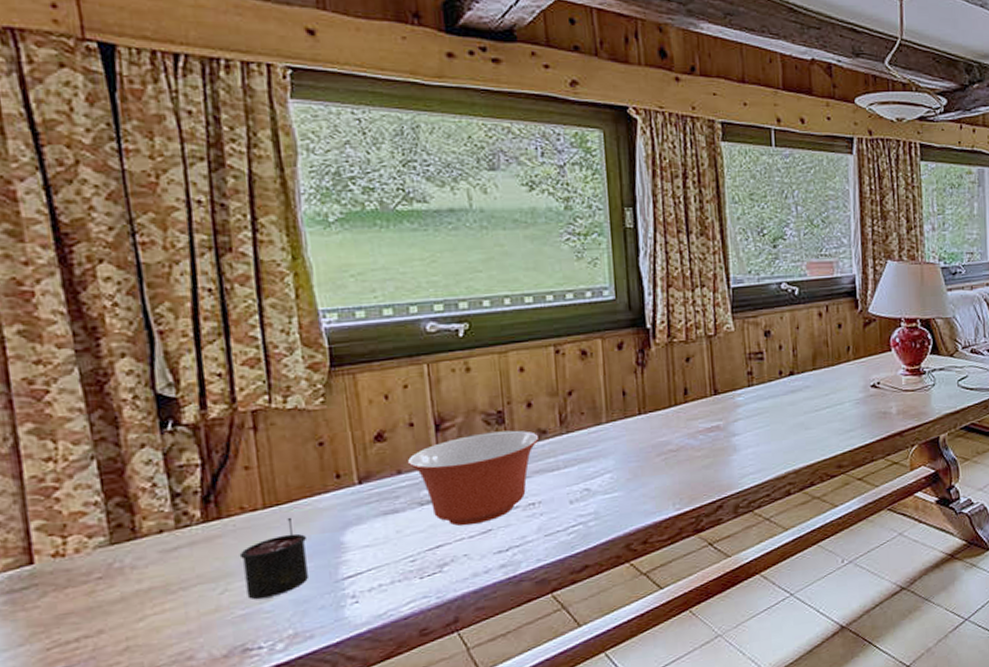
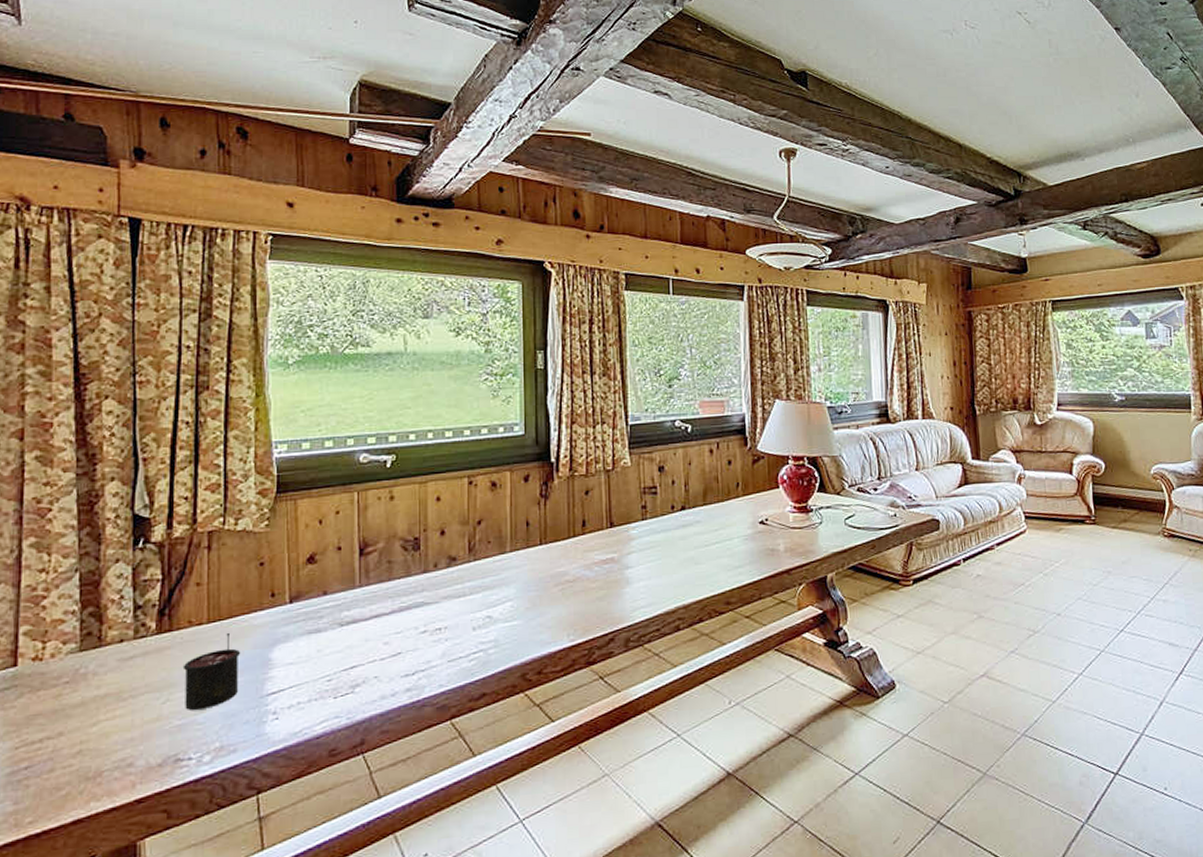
mixing bowl: present [407,430,540,526] -> none [332,556,450,648]

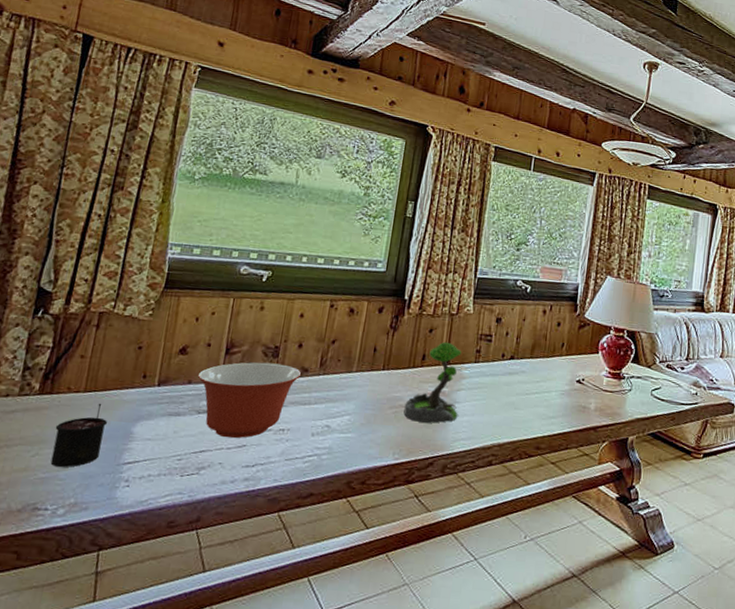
mixing bowl: none [332,556,450,648] -> present [197,362,302,438]
plant: none [571,502,633,596] -> present [403,342,462,423]

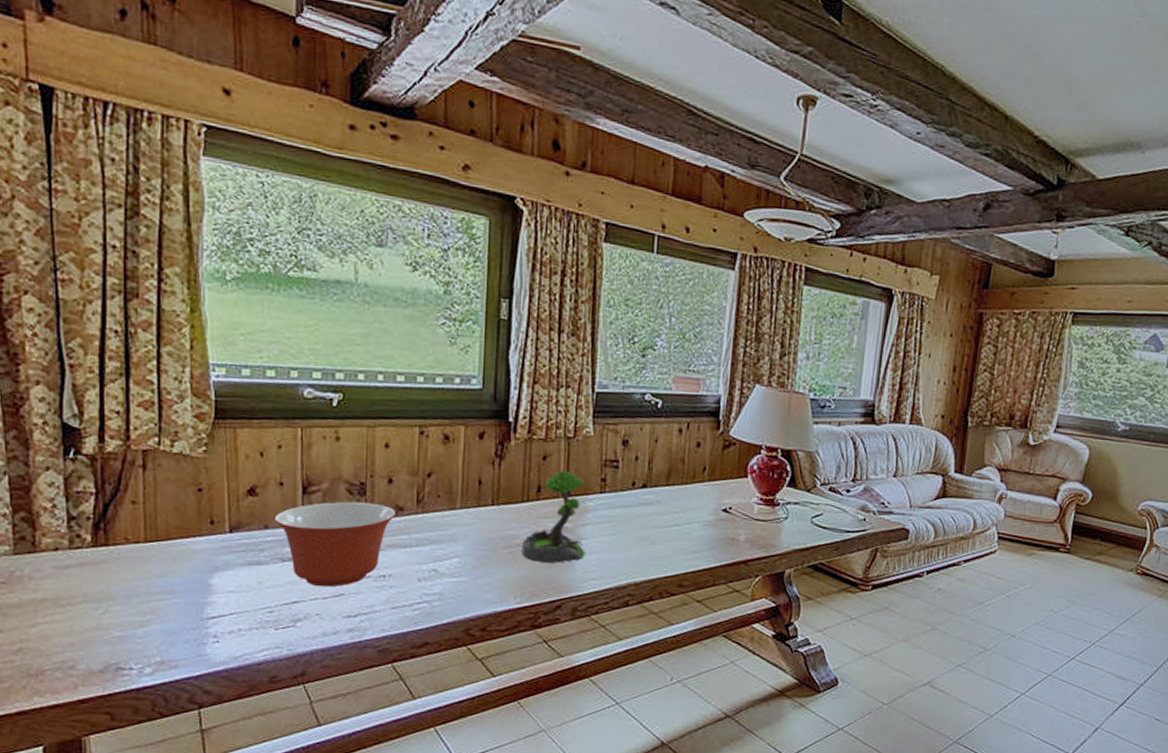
candle: present [50,403,108,467] -> none [120,553,180,624]

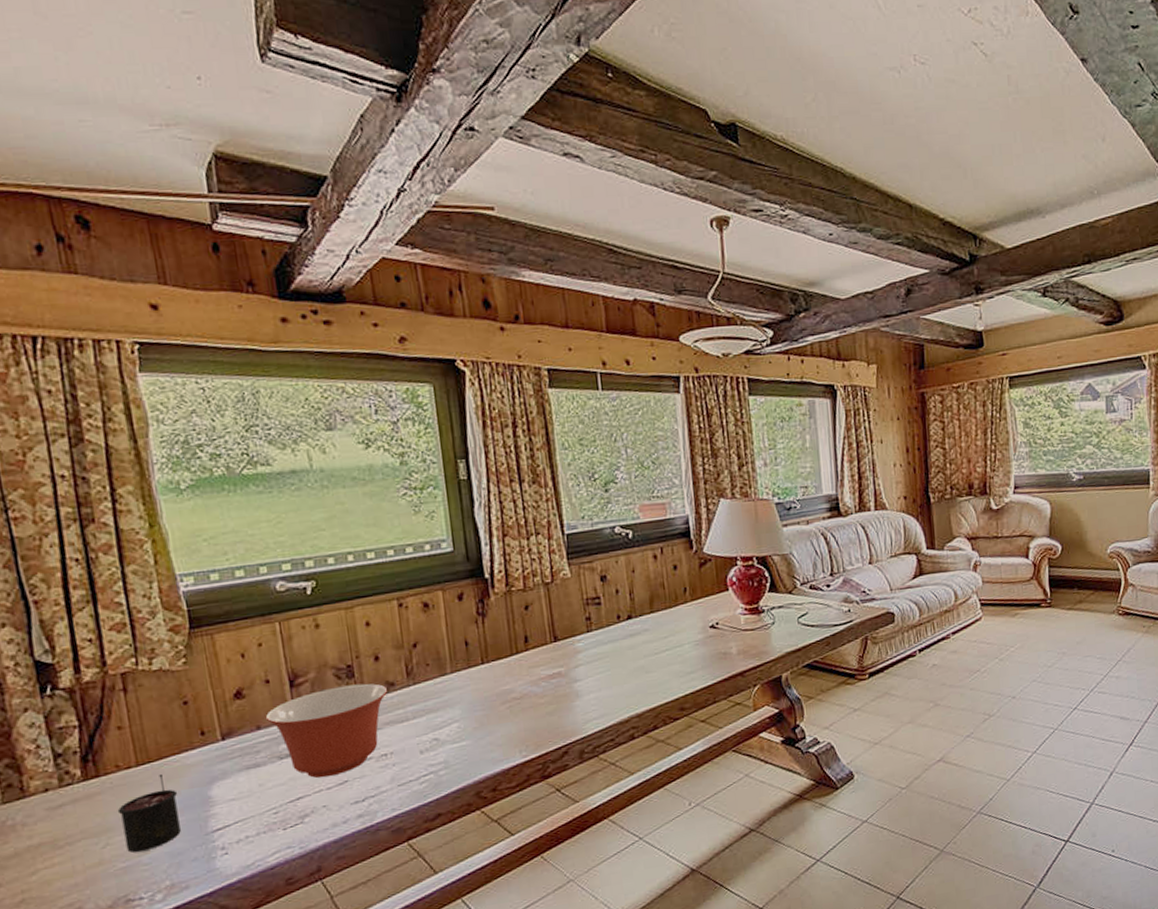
candle: none [120,553,180,624] -> present [117,773,181,852]
plant: present [521,470,585,563] -> none [518,616,583,712]

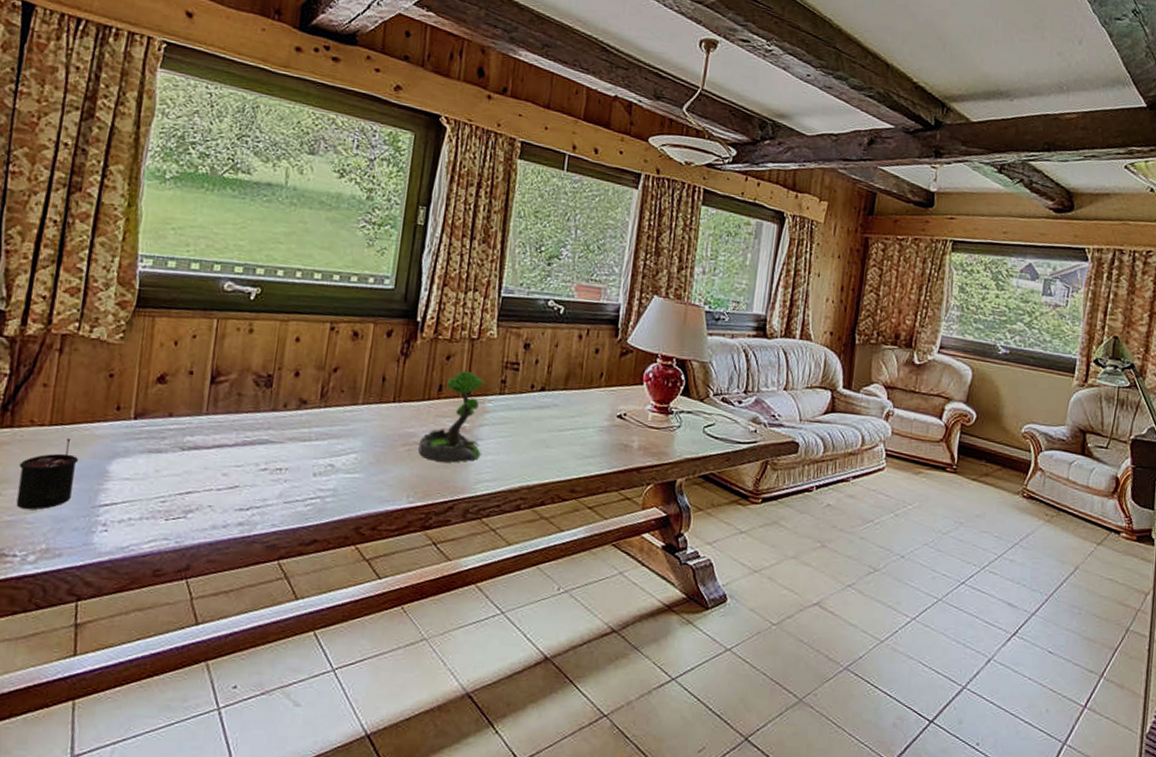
mixing bowl: present [265,683,388,778] -> none [179,392,300,479]
plant: none [518,616,583,712] -> present [418,370,484,463]

